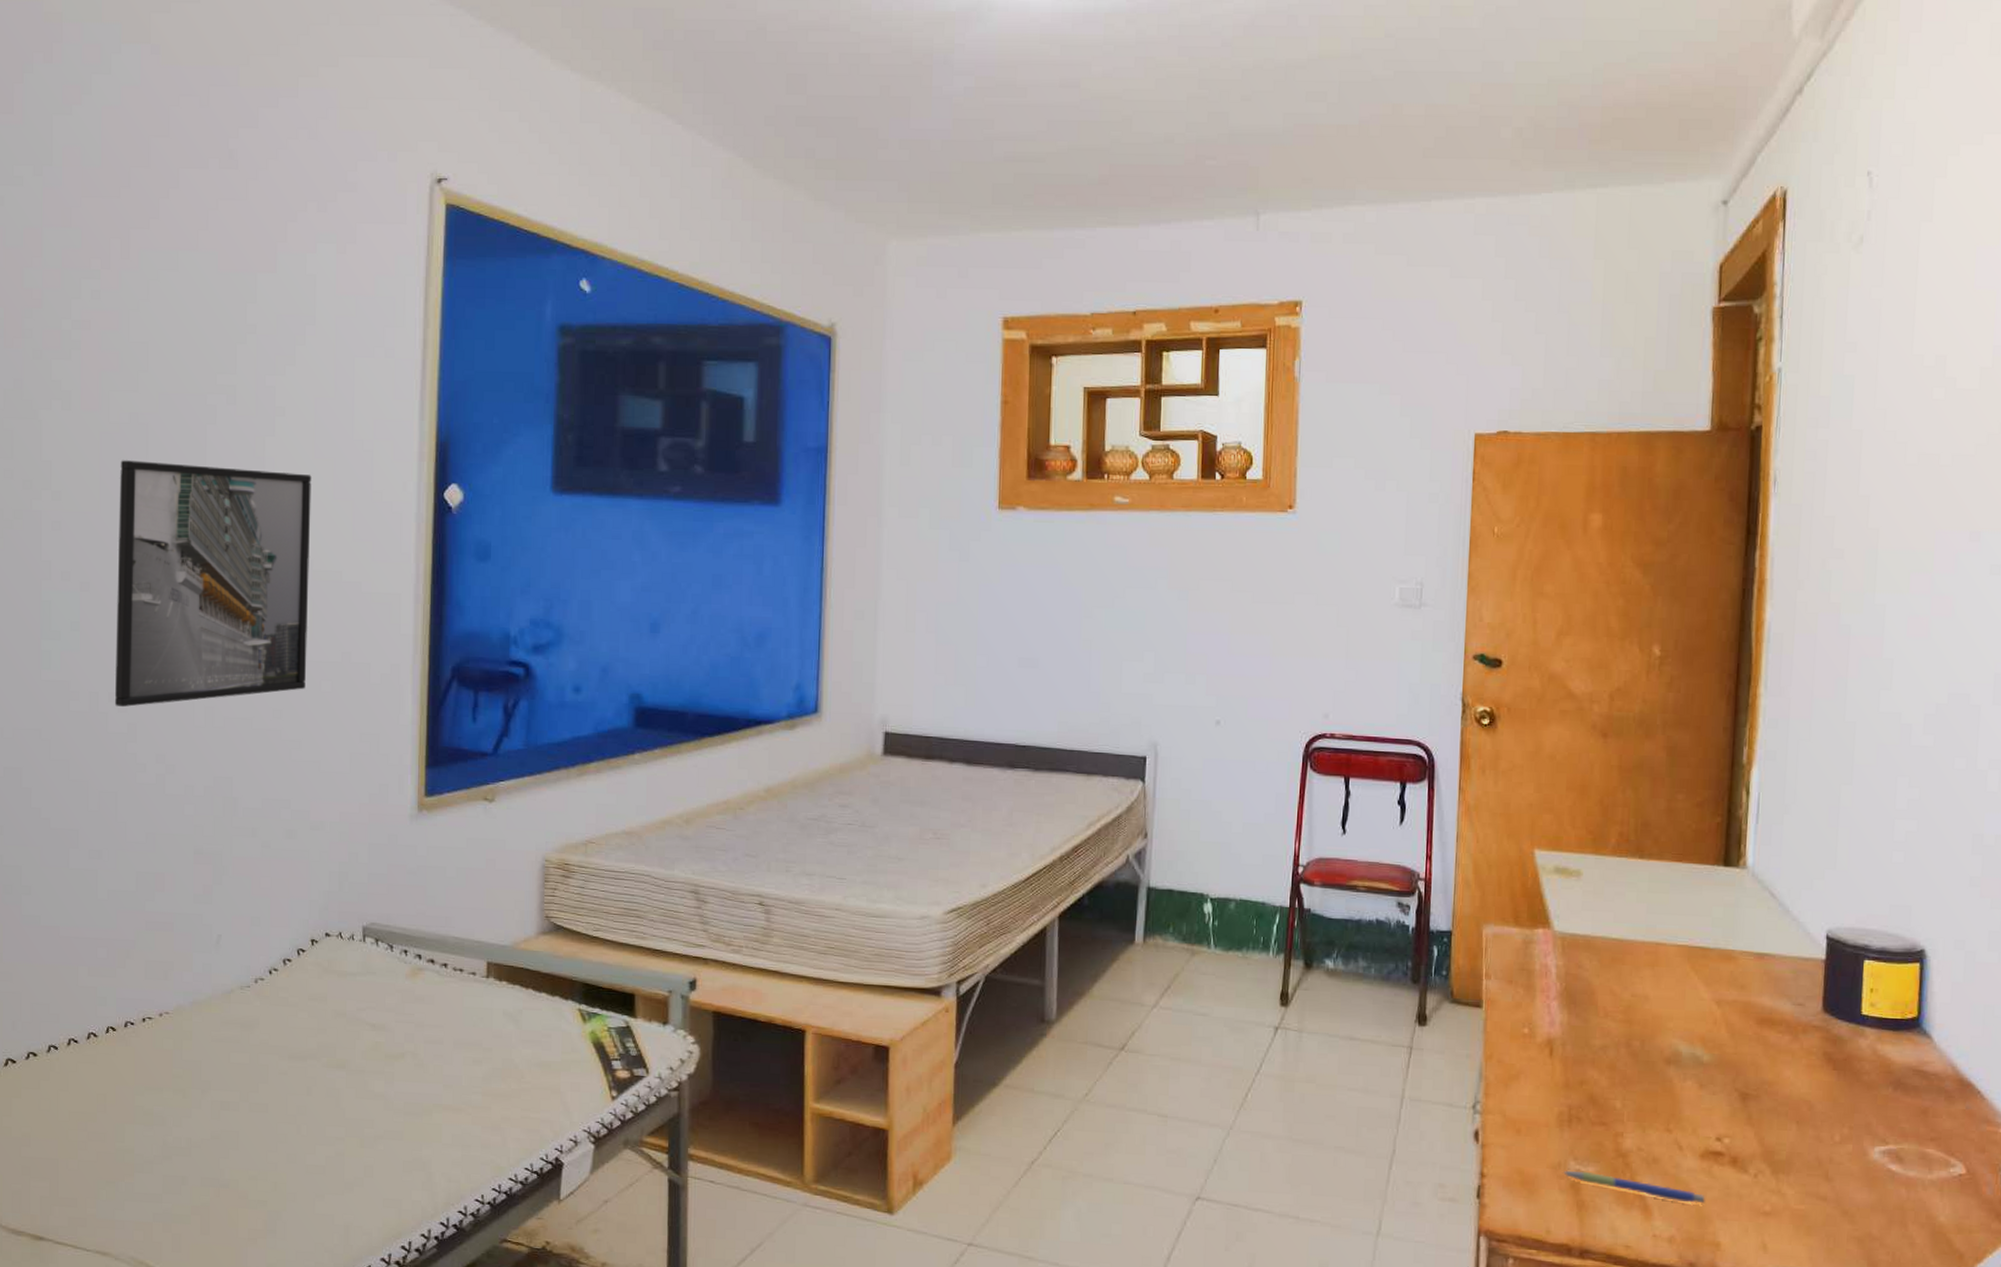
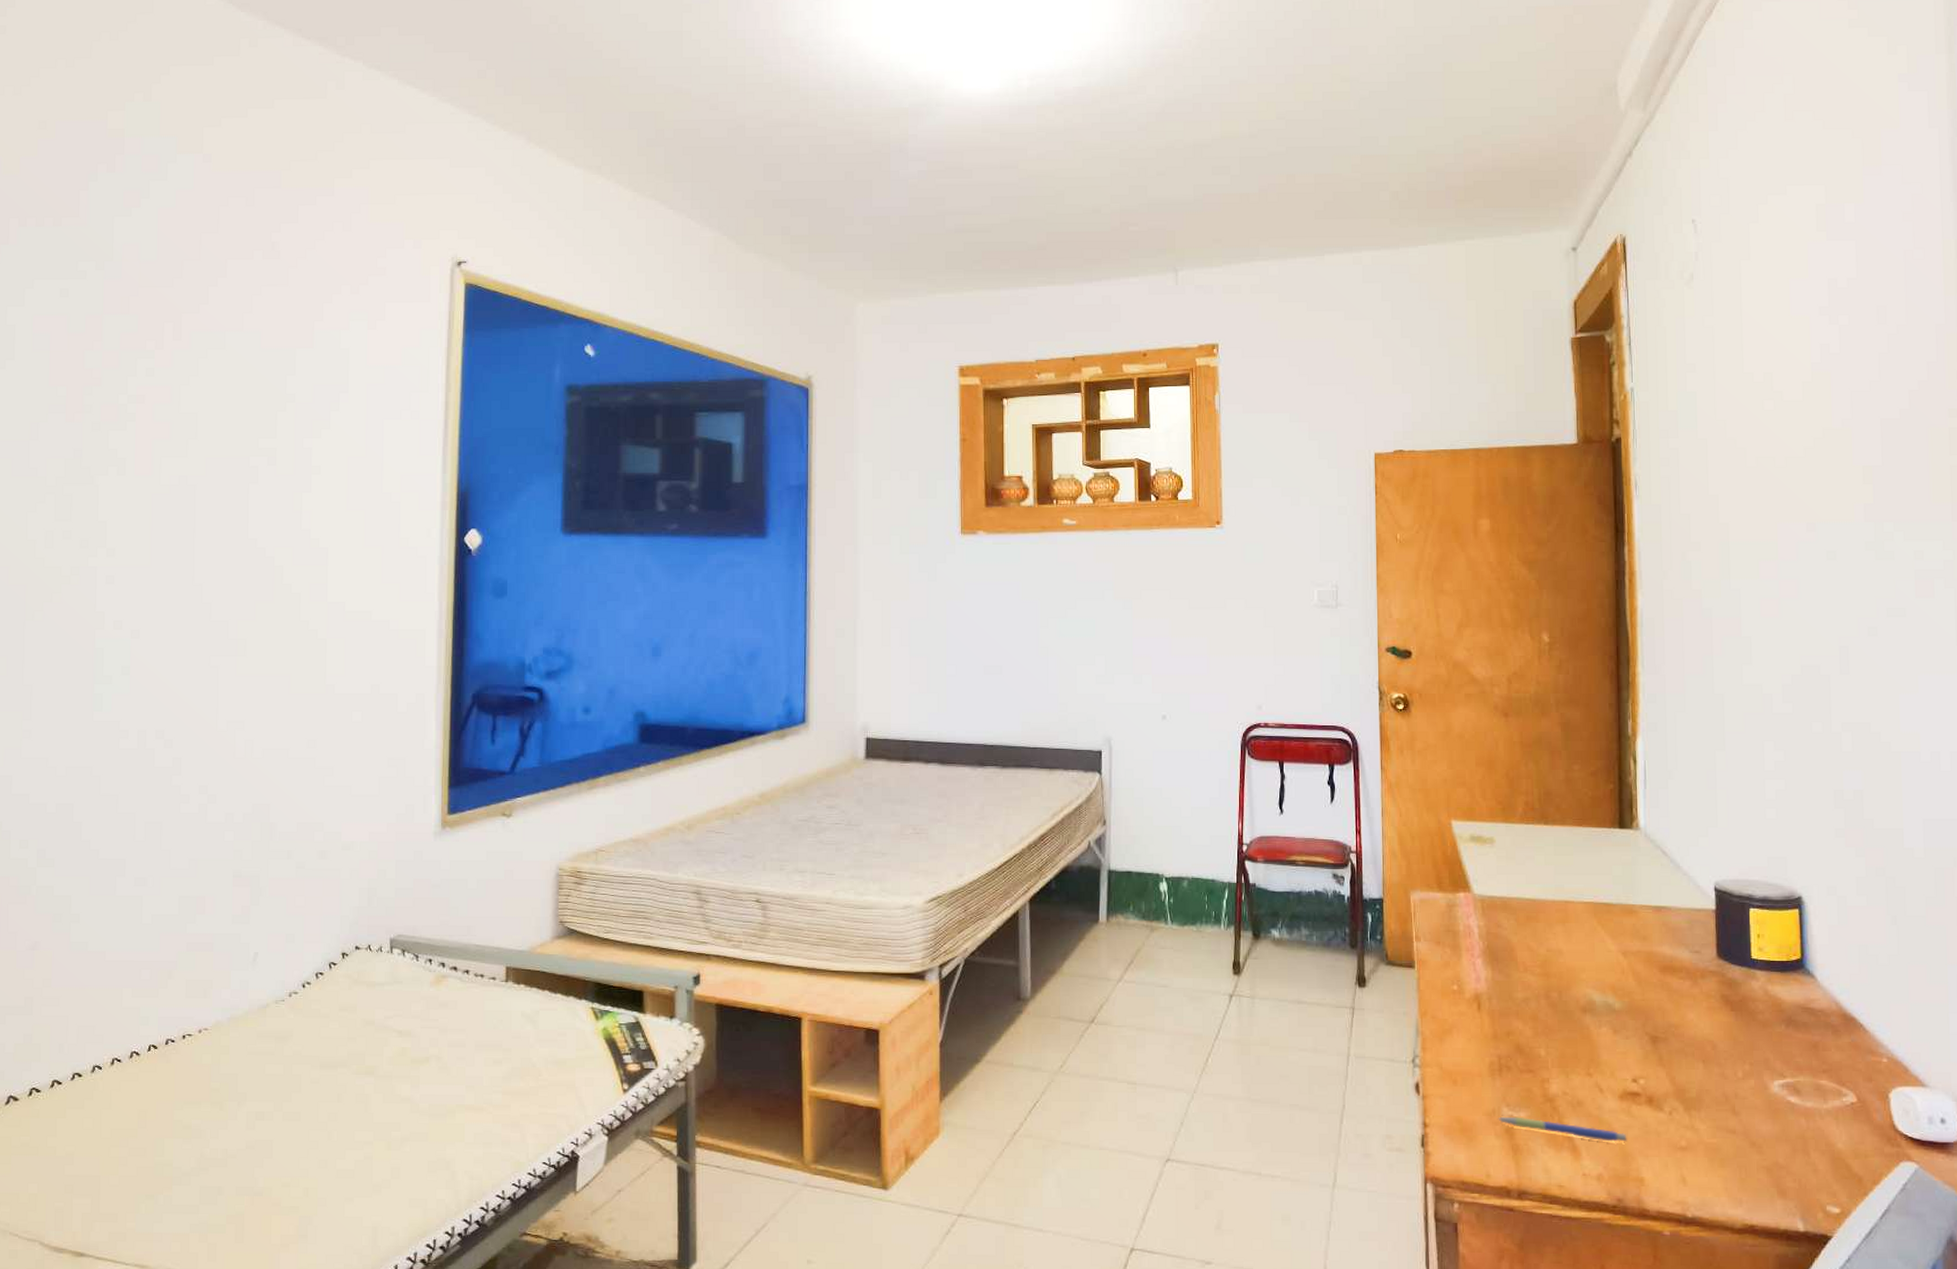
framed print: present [114,460,311,707] -> none [161,518,344,743]

